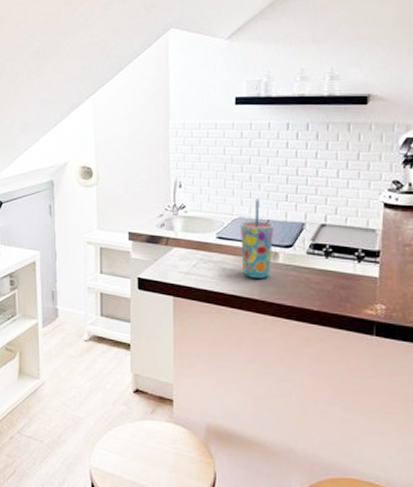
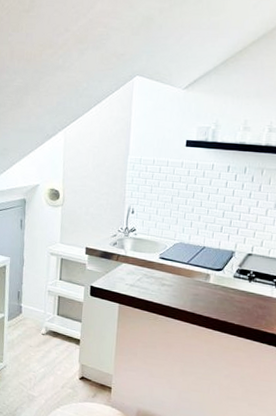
cup: present [240,199,275,278] -> none [179,228,209,295]

